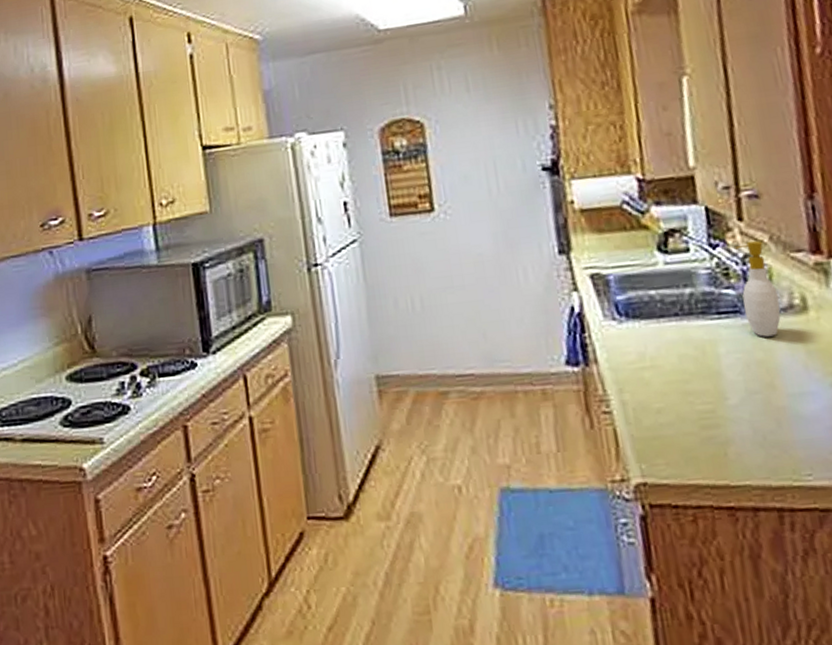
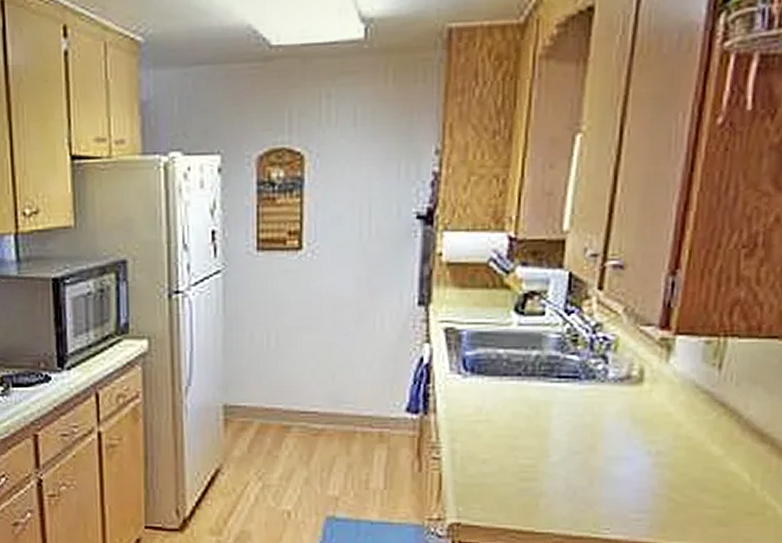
soap bottle: present [735,241,781,337] -> none [584,312,619,403]

